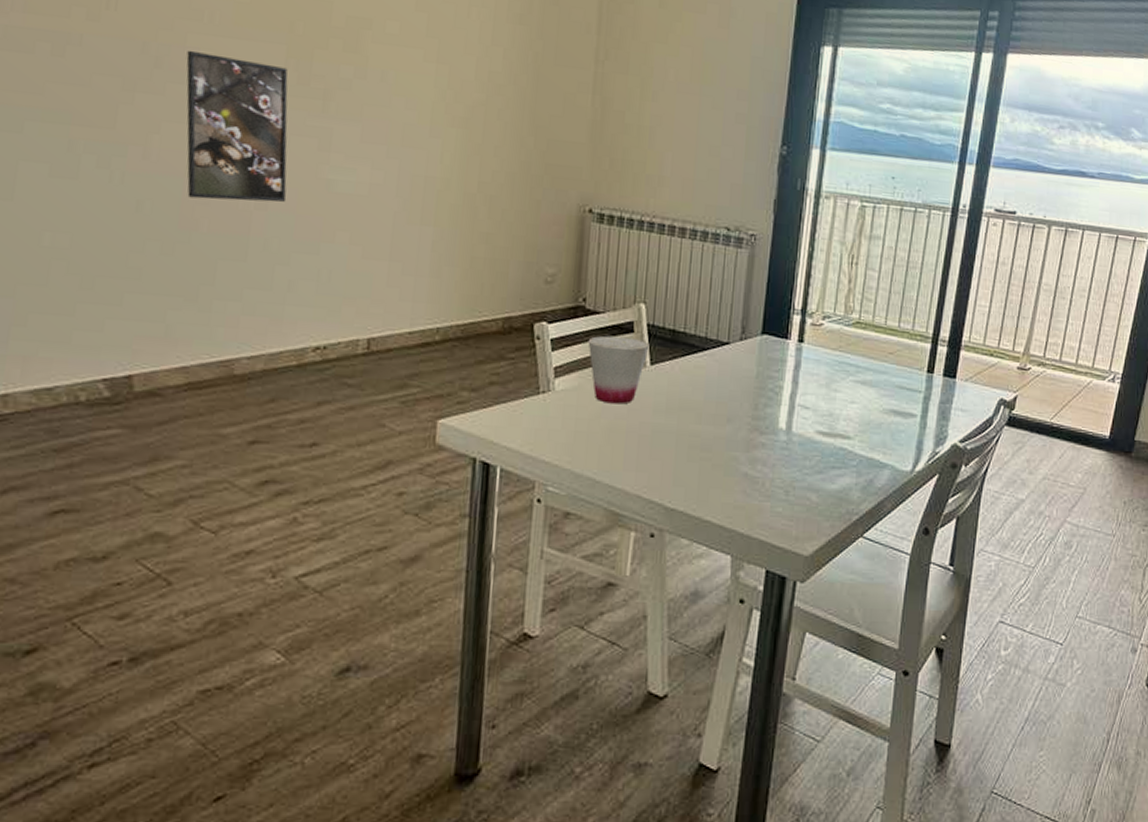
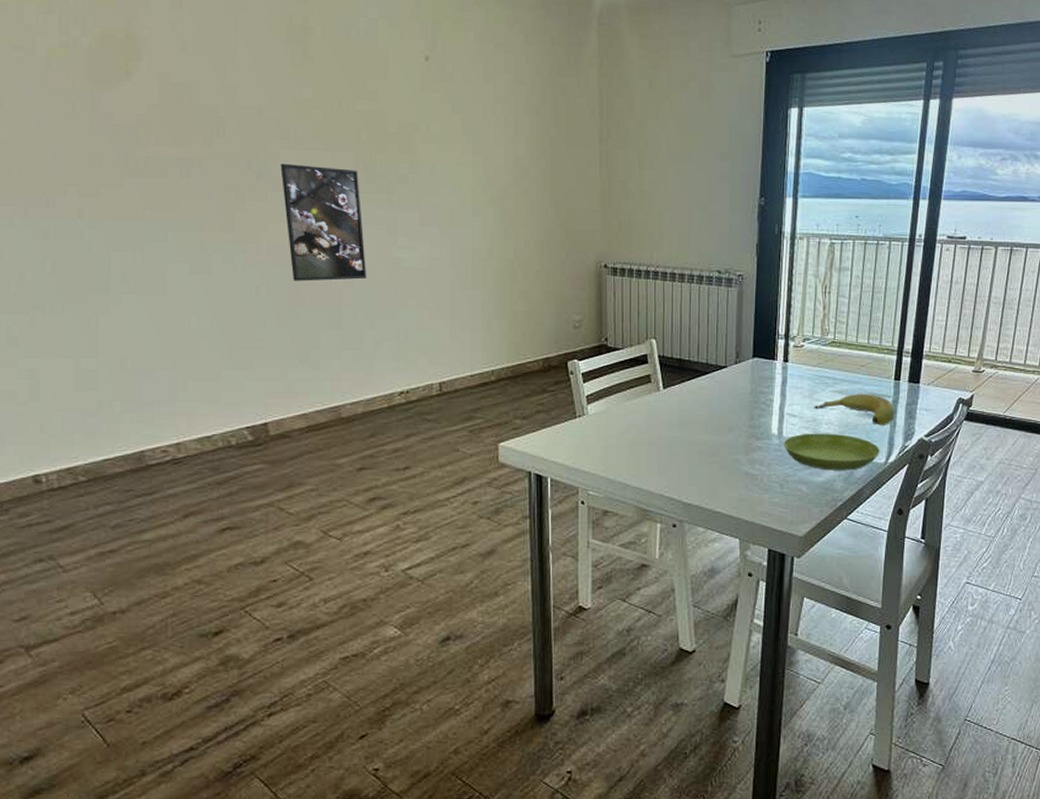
cup: present [588,335,650,404] -> none [611,367,661,422]
saucer: none [792,429,906,478] -> present [784,433,880,471]
banana: none [830,385,926,426] -> present [813,393,895,426]

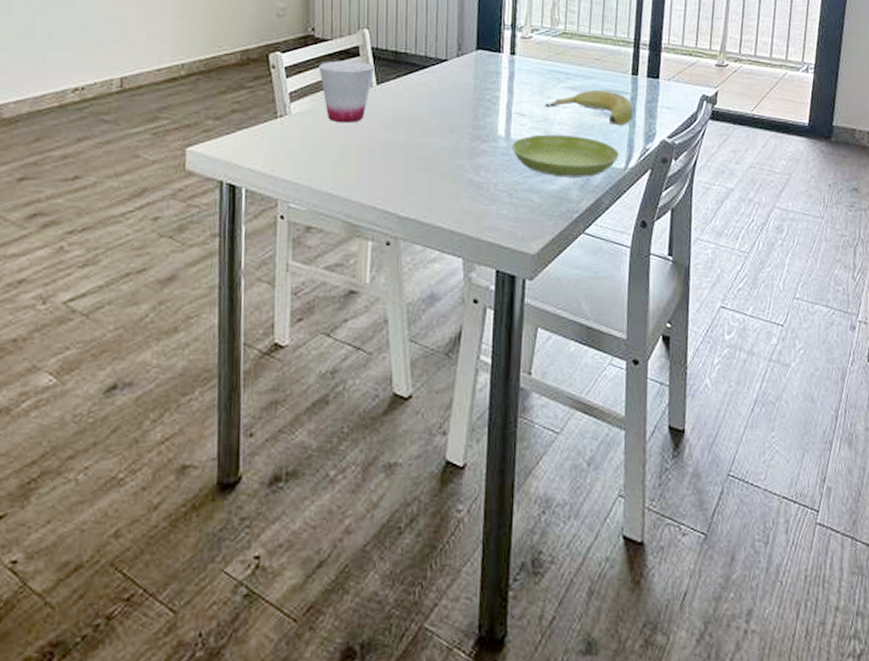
cup: none [611,367,661,422] -> present [318,60,375,123]

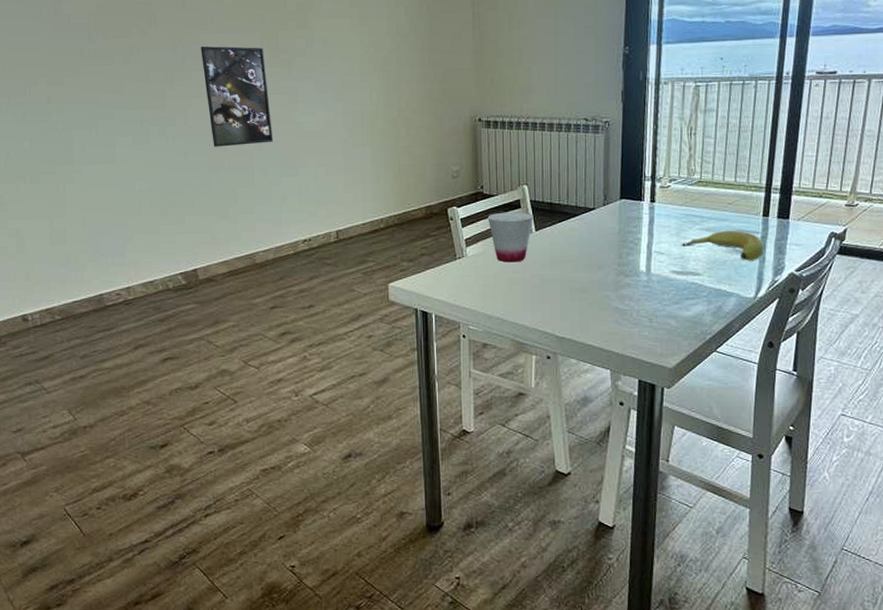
saucer: present [512,134,619,177] -> none [652,269,749,305]

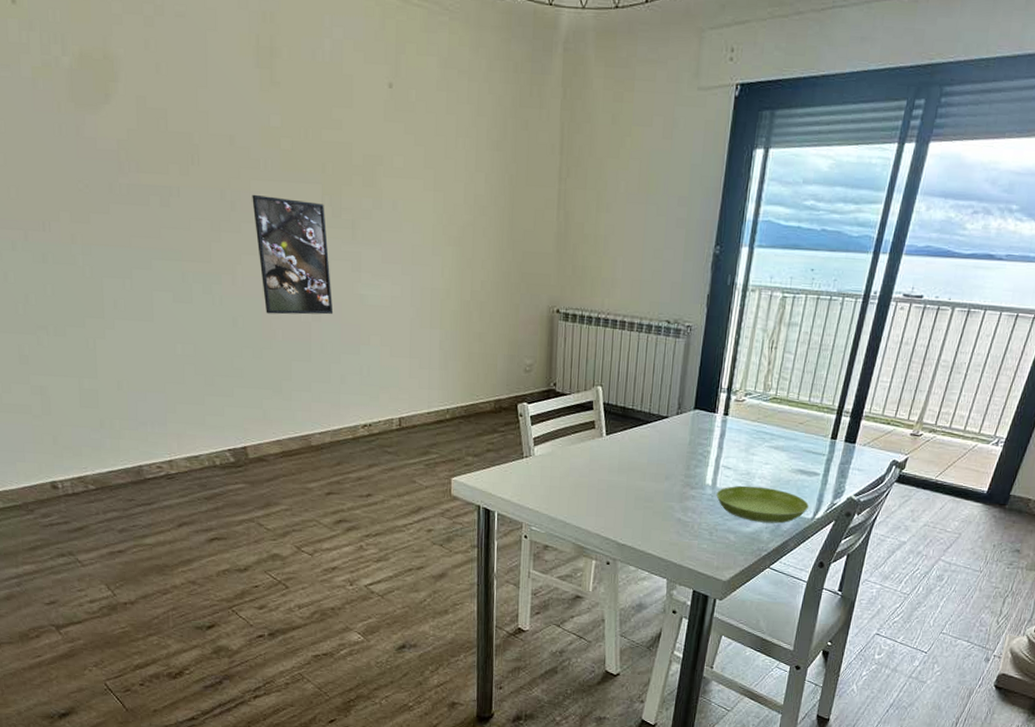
cup: present [487,212,534,263] -> none [558,412,605,466]
saucer: none [652,269,749,305] -> present [716,485,809,524]
banana: present [681,230,763,261] -> none [748,450,828,483]

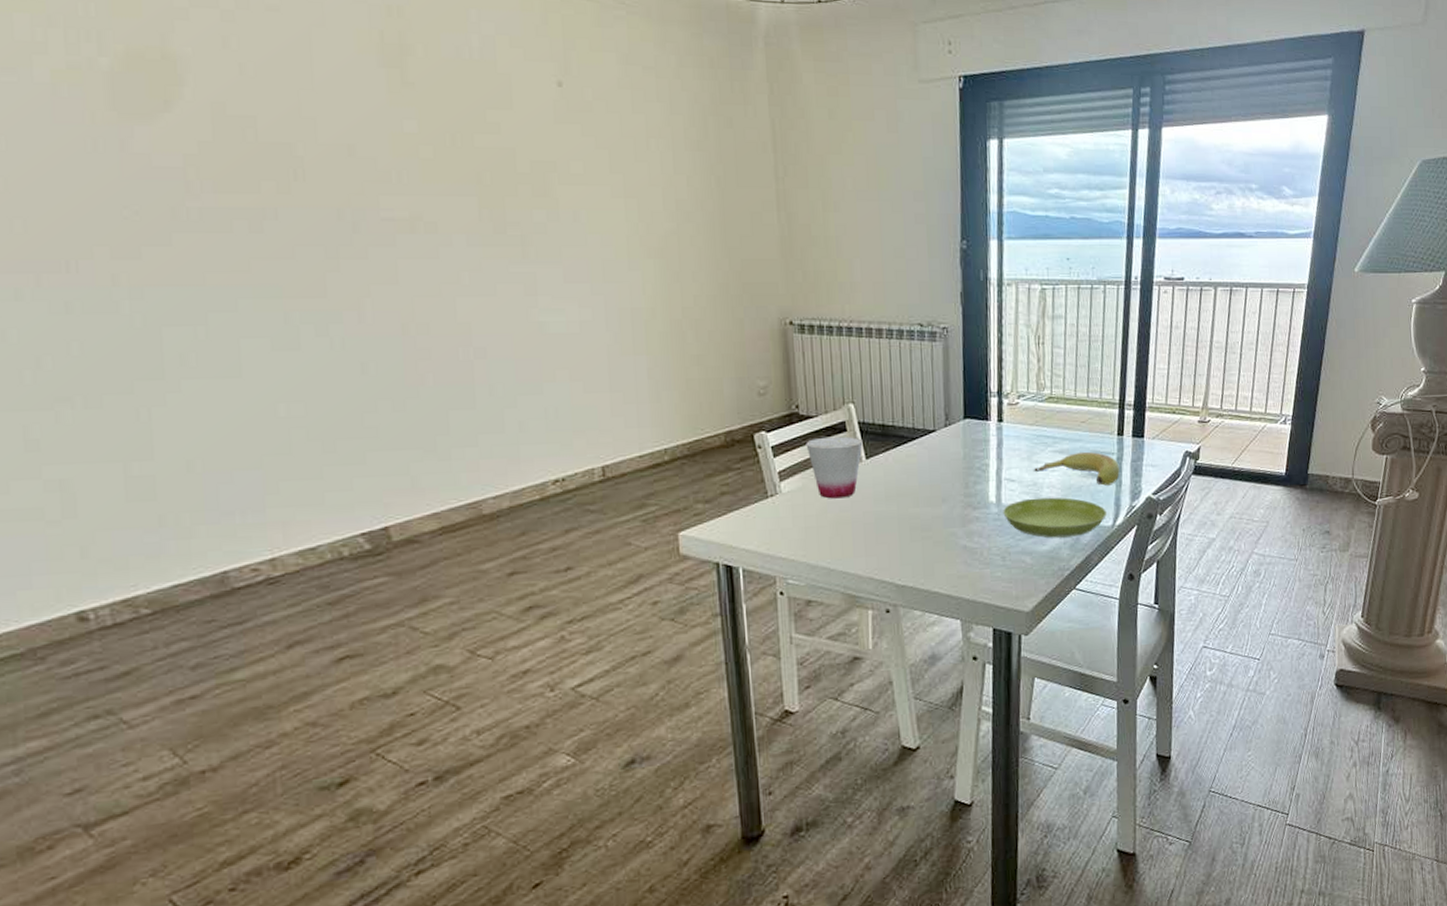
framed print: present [252,194,334,315] -> none [382,212,504,355]
cup: none [558,412,605,466] -> present [805,436,863,499]
banana: none [748,450,828,483] -> present [1033,451,1120,486]

